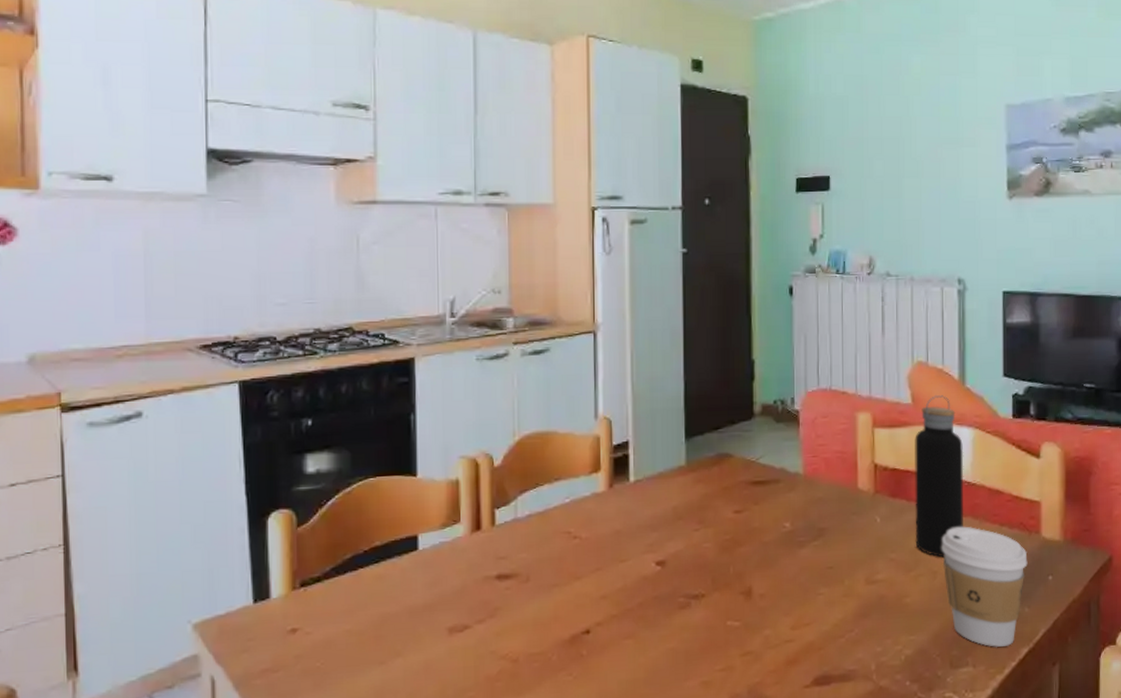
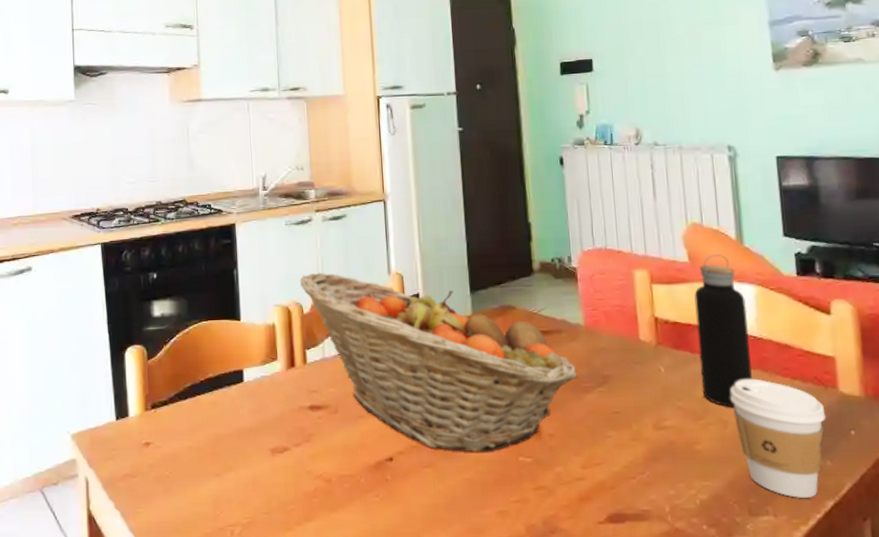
fruit basket: none [490,417,795,619] -> present [299,272,579,453]

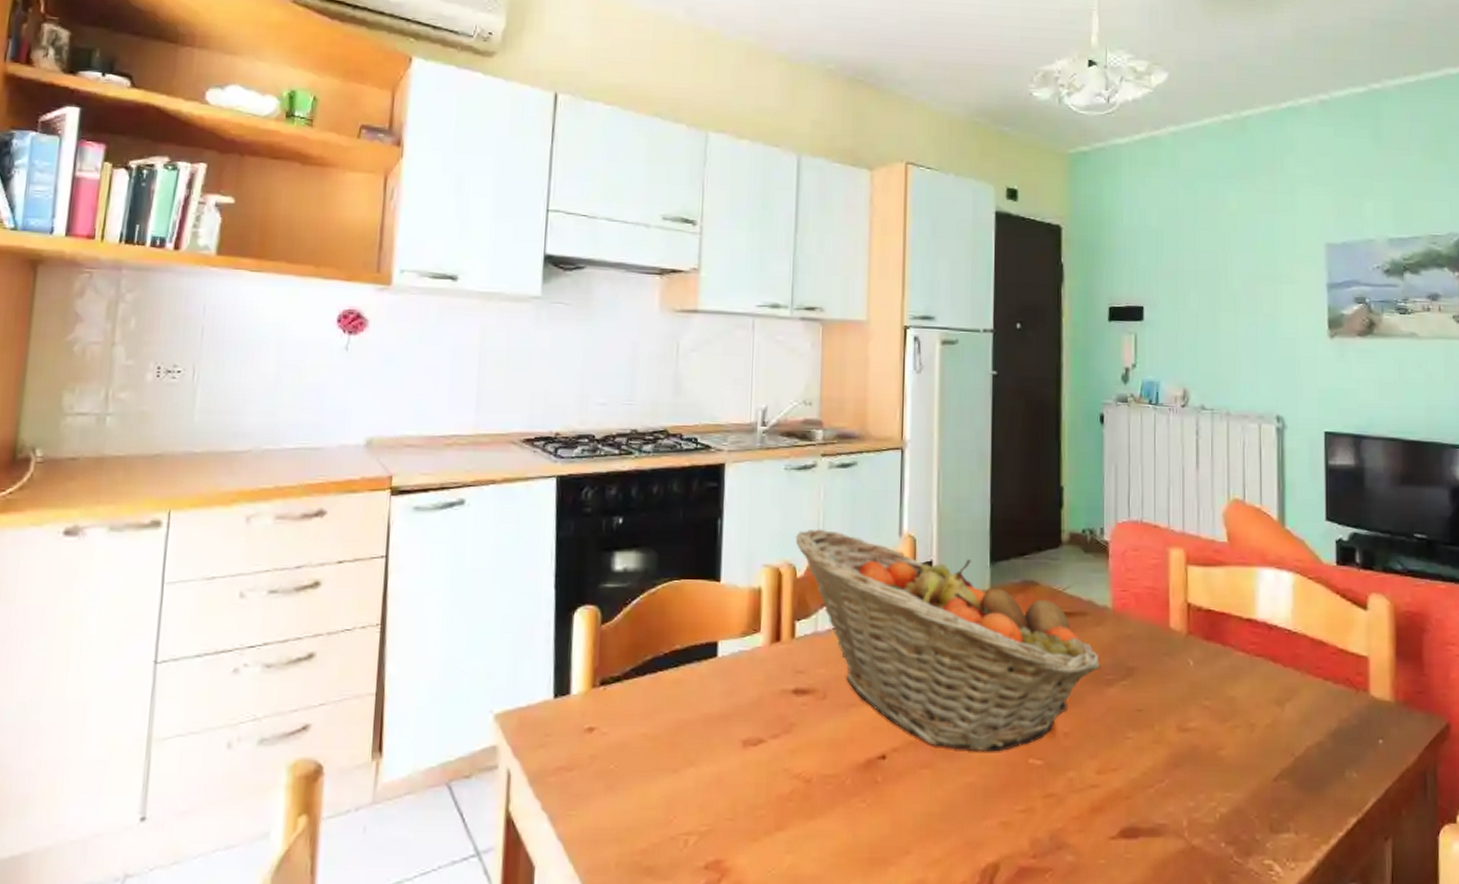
water bottle: present [694,254,752,408] -> none [1231,536,1284,709]
coffee cup: present [730,378,826,498] -> none [1259,677,1355,813]

